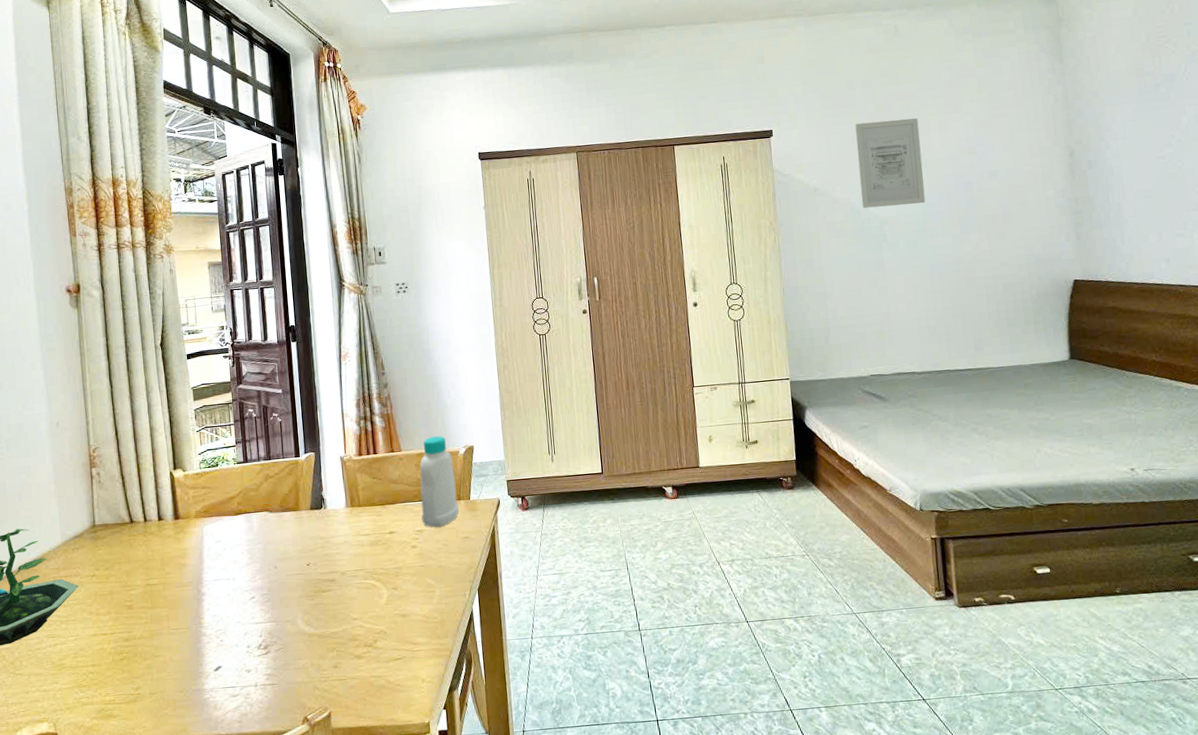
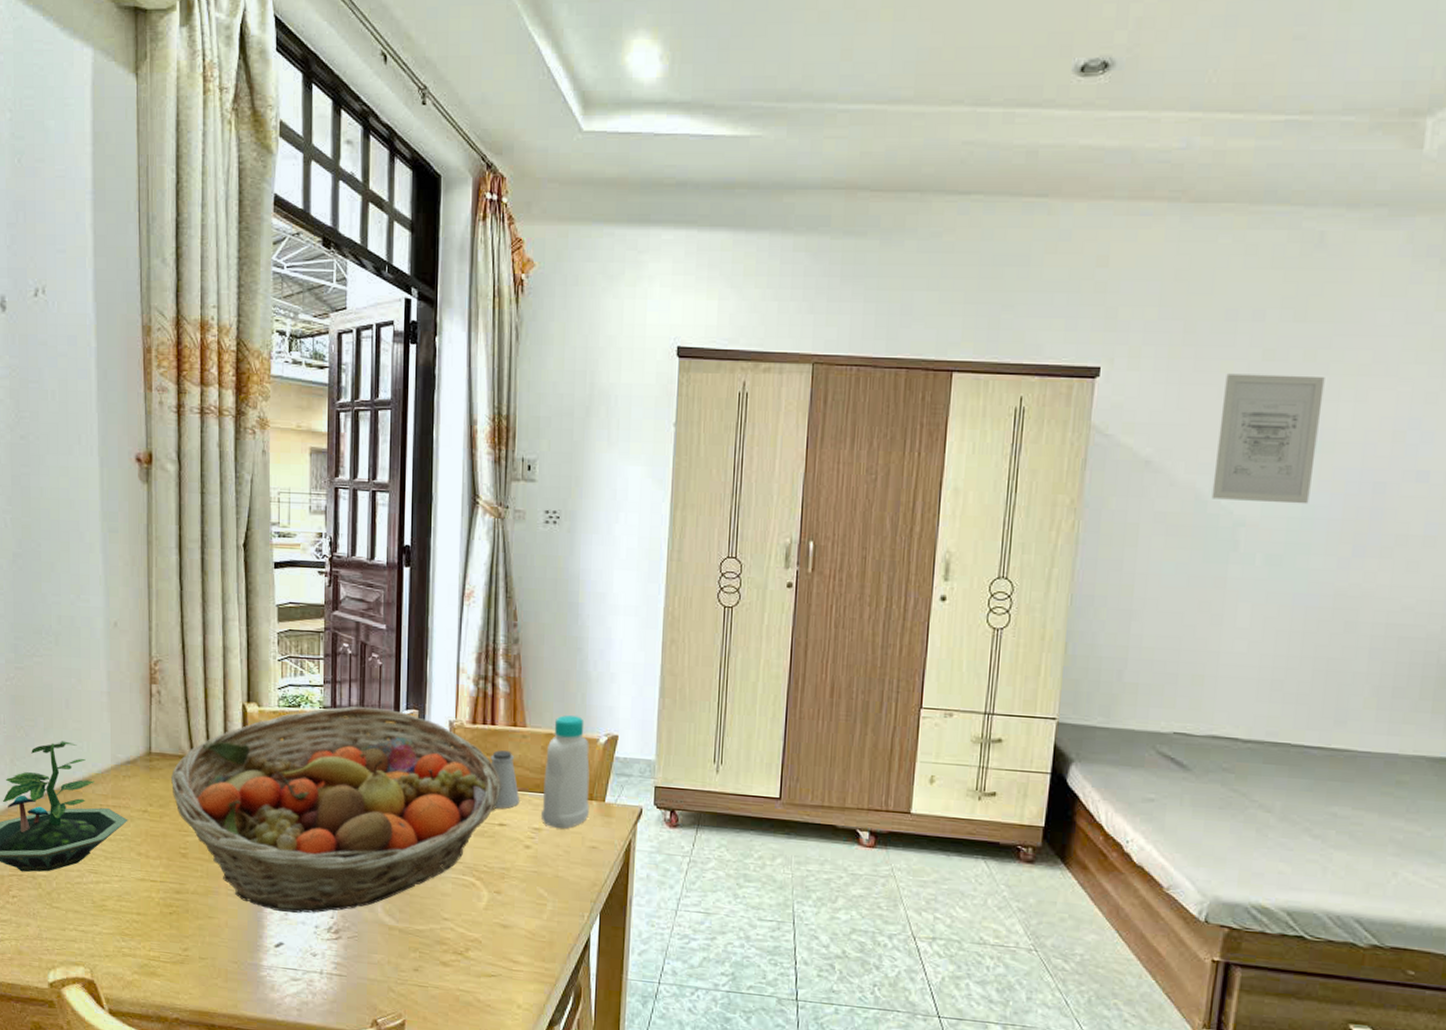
fruit basket: none [113,456,388,640] -> present [170,706,502,914]
saltshaker: none [376,472,404,520] -> present [490,750,520,809]

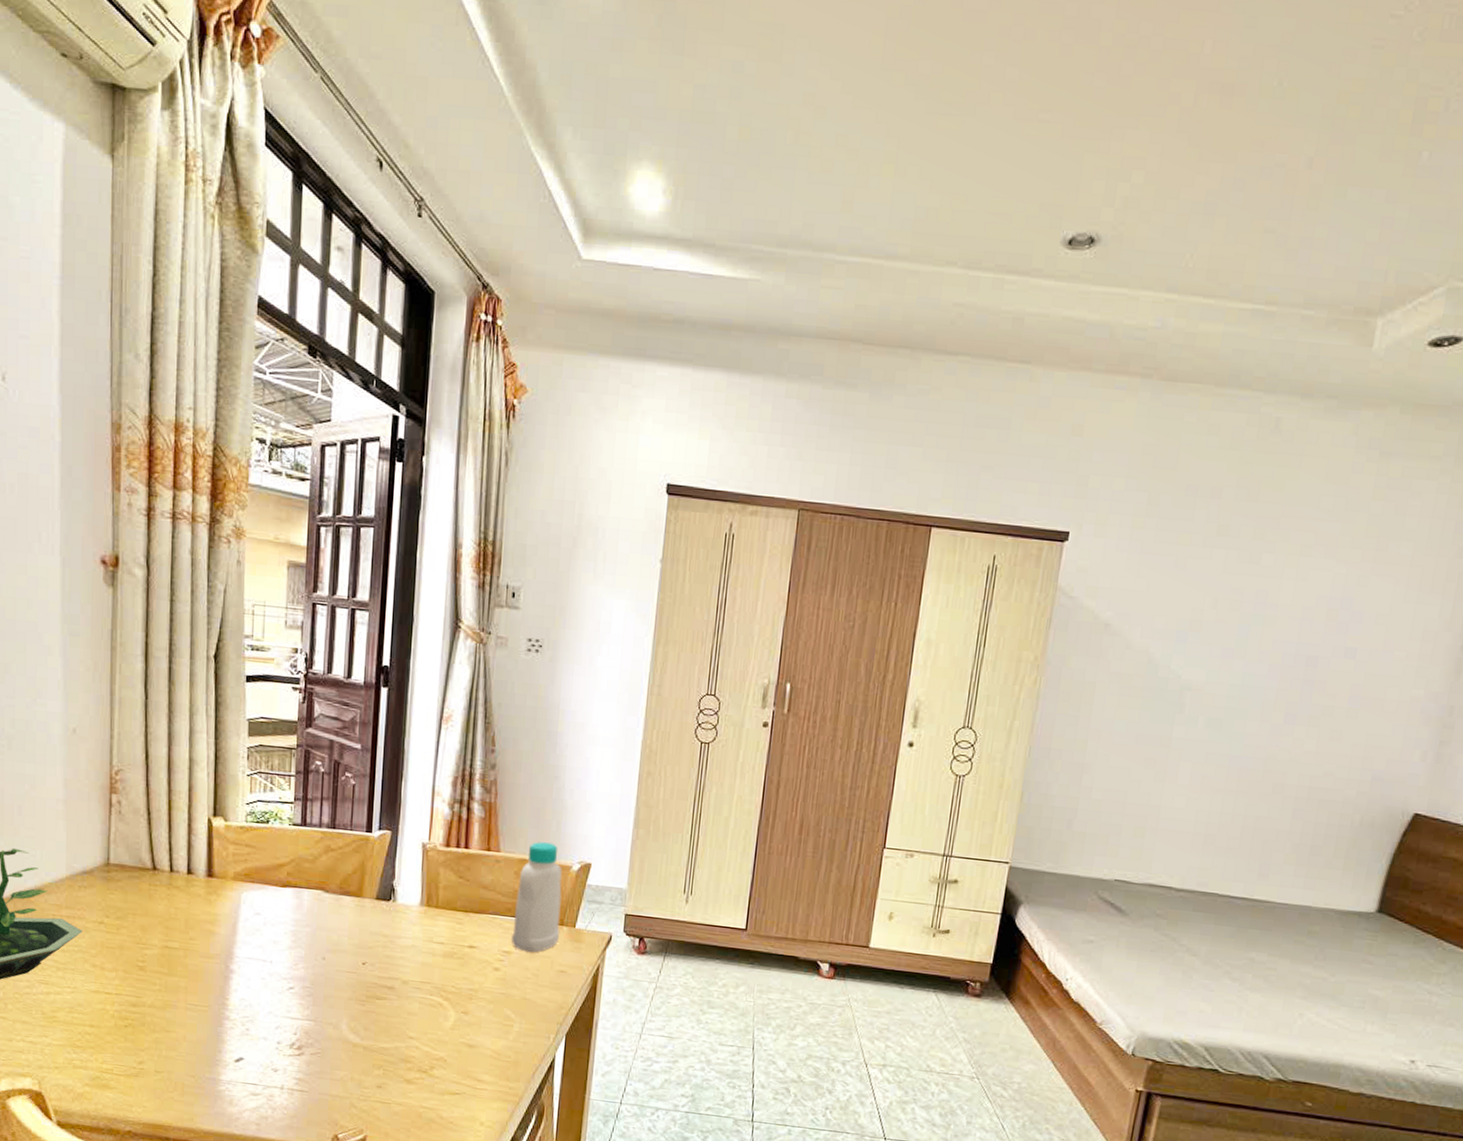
fruit basket: present [170,706,502,914] -> none [129,824,473,1029]
saltshaker: present [490,750,520,809] -> none [463,874,491,932]
wall art: present [1211,373,1325,504] -> none [1162,546,1271,673]

